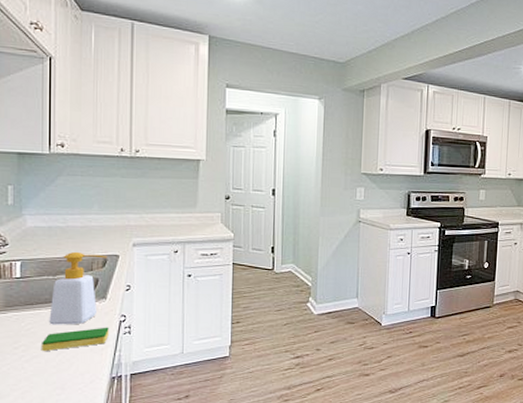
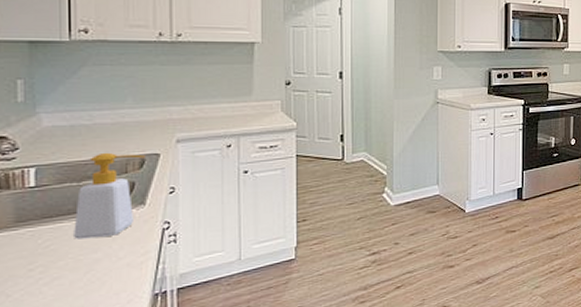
dish sponge: present [42,327,109,352] -> none [65,236,149,272]

